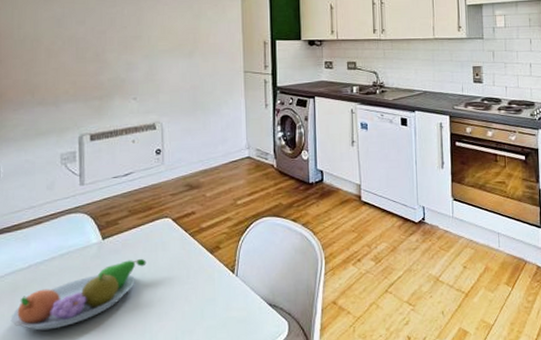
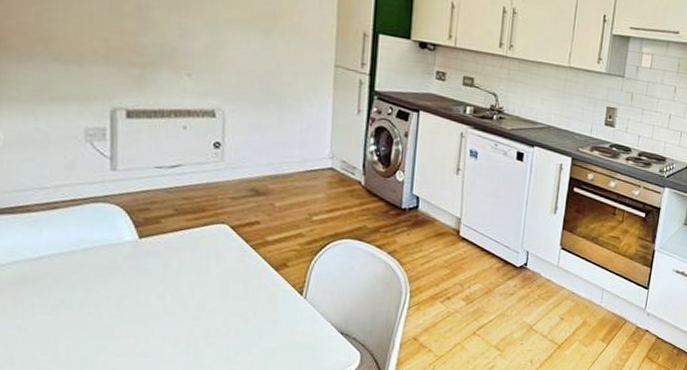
fruit bowl: present [10,259,147,331] -> none [14,266,195,332]

